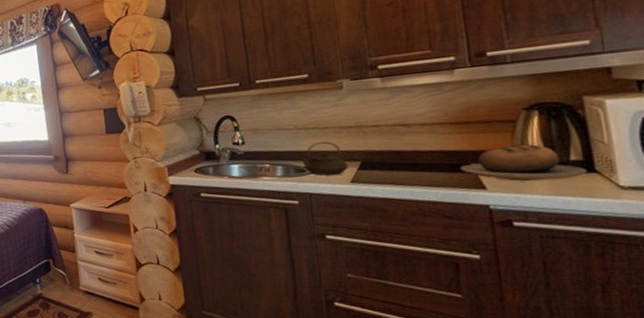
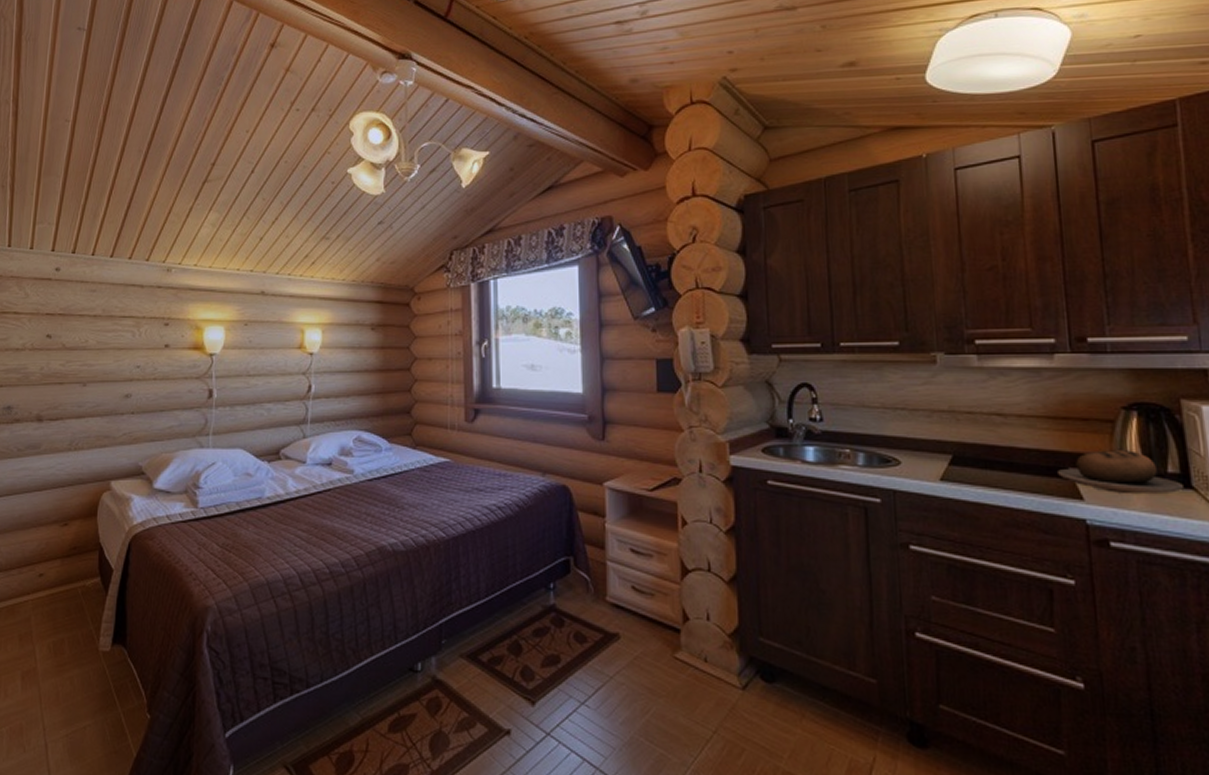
teapot: present [300,141,349,175] -> none [885,426,939,469]

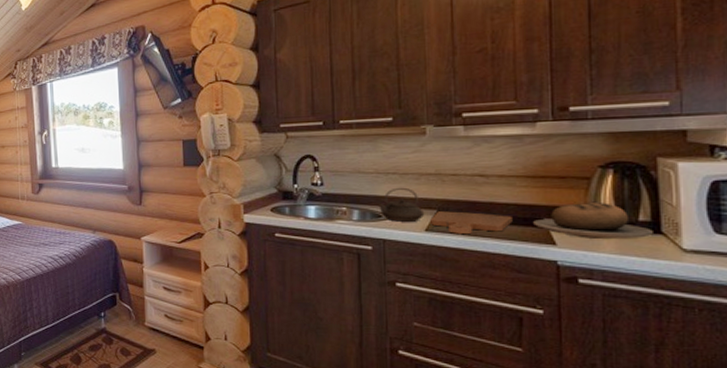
teapot: none [885,426,939,469] -> present [377,187,425,222]
cutting board: none [945,457,1035,486] -> present [430,211,513,235]

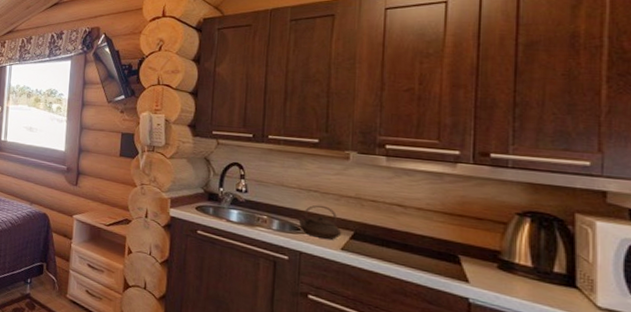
cutting board: present [430,211,513,235] -> none [346,233,427,262]
bread: present [533,203,653,240] -> none [448,245,567,289]

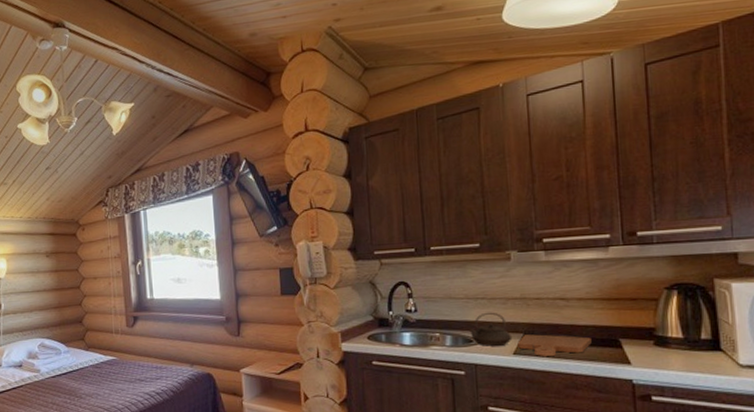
cutting board: none [346,233,427,262] -> present [517,334,592,357]

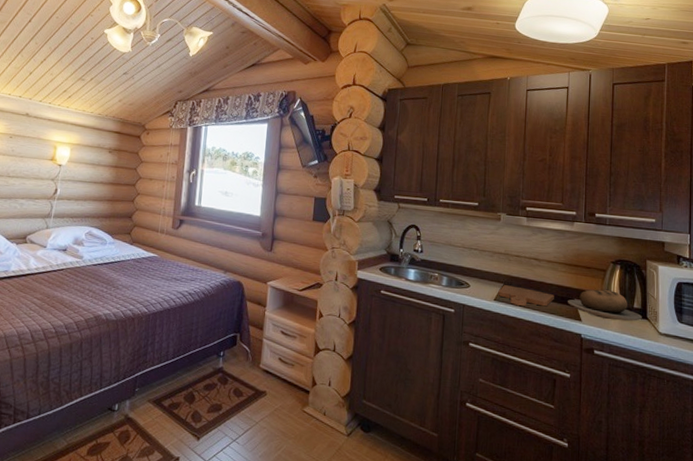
teapot: present [468,312,513,346] -> none [461,261,495,292]
bread: none [610,322,714,358] -> present [568,289,642,322]

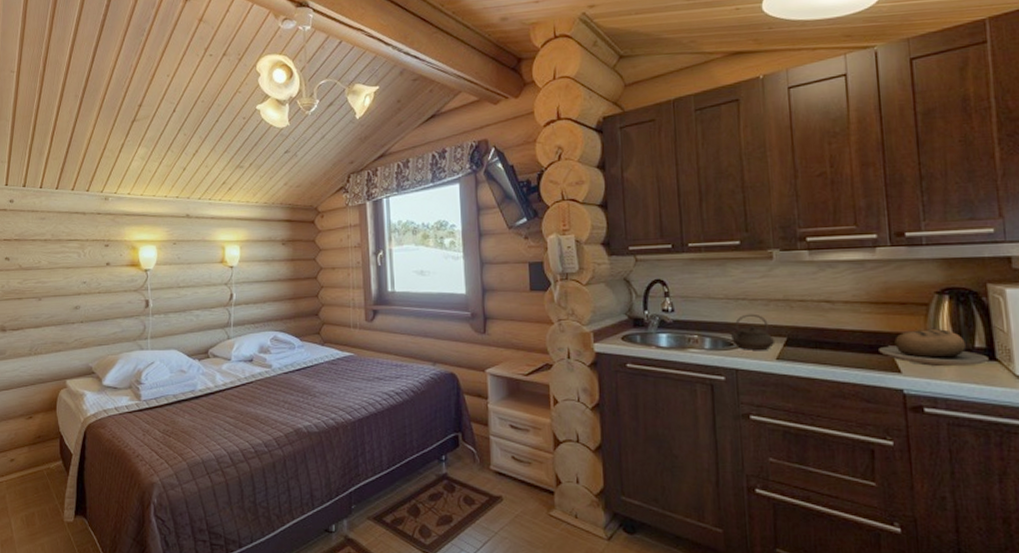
teapot: none [461,261,495,292] -> present [728,313,776,350]
cutting board: present [498,285,554,307] -> none [781,338,859,363]

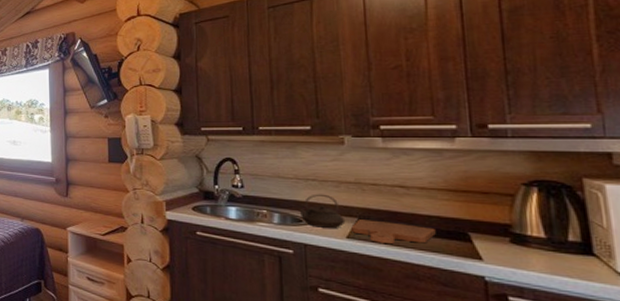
cutting board: none [781,338,859,363] -> present [351,219,436,245]
bread: present [879,329,989,367] -> none [457,219,585,259]

